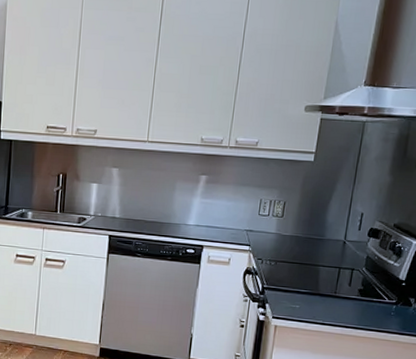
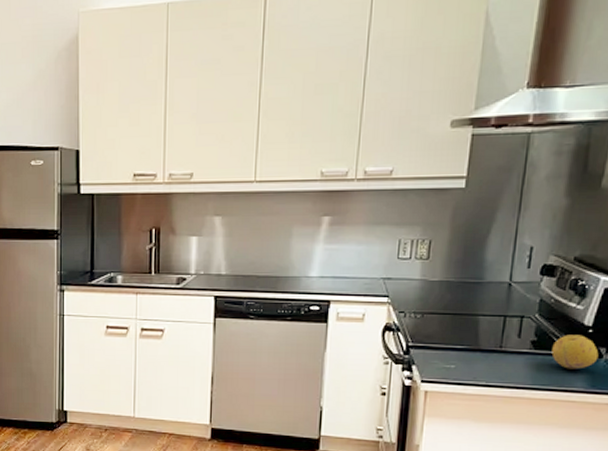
fruit: none [374,286,409,315] -> present [551,335,599,369]

